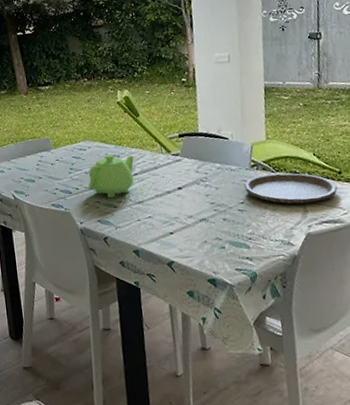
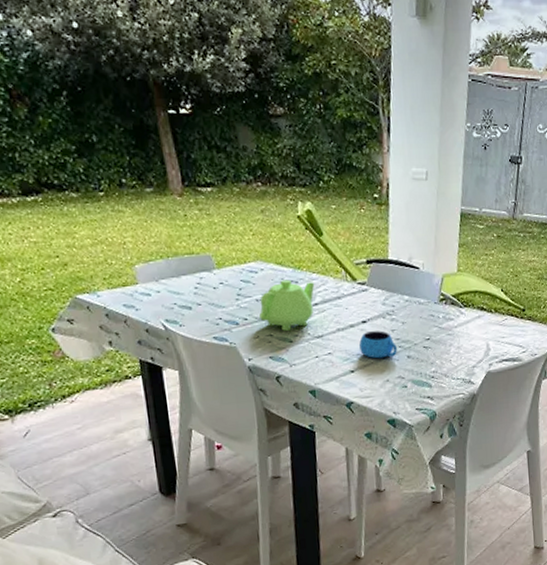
mug: none [176,196,214,222] -> present [359,331,398,359]
plate: present [244,173,338,204] -> none [432,308,520,341]

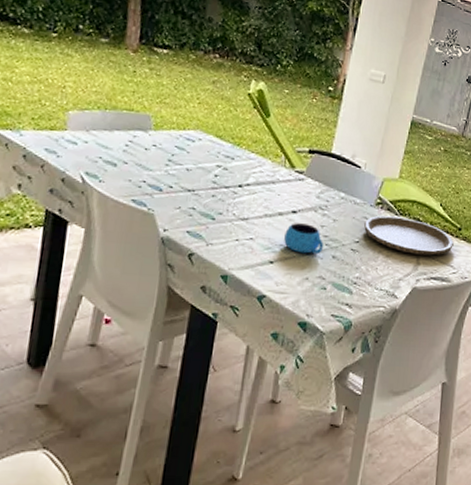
teapot: present [259,279,315,332] -> none [186,153,252,208]
plate: none [432,308,520,341] -> present [364,215,454,256]

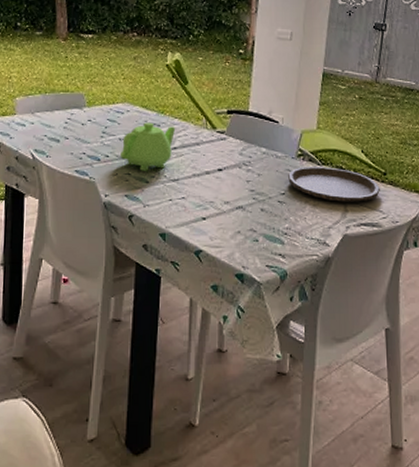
teapot: none [186,153,252,208] -> present [121,122,176,172]
mug: present [284,223,324,255] -> none [214,180,252,209]

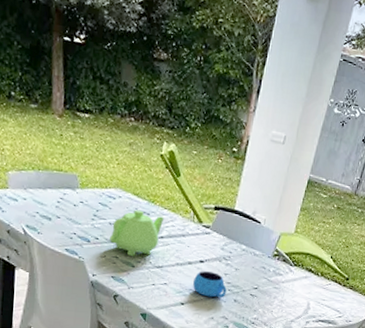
mug: none [214,180,252,209] -> present [193,271,227,298]
plate: present [288,167,380,202] -> none [262,266,341,301]

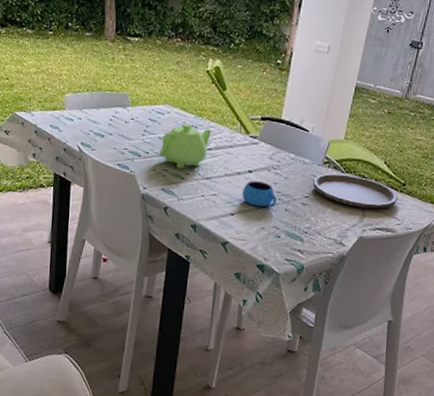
plate: none [262,266,341,301] -> present [313,173,398,209]

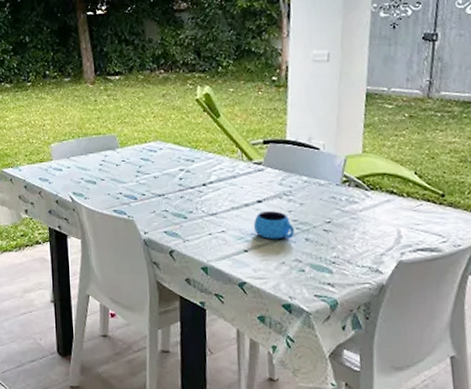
teapot: present [159,124,212,170] -> none [156,158,211,208]
plate: present [313,173,398,209] -> none [333,192,438,228]

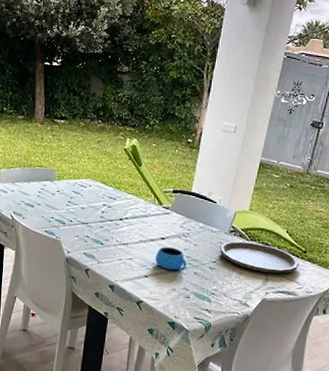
plate: none [333,192,438,228] -> present [220,241,299,274]

